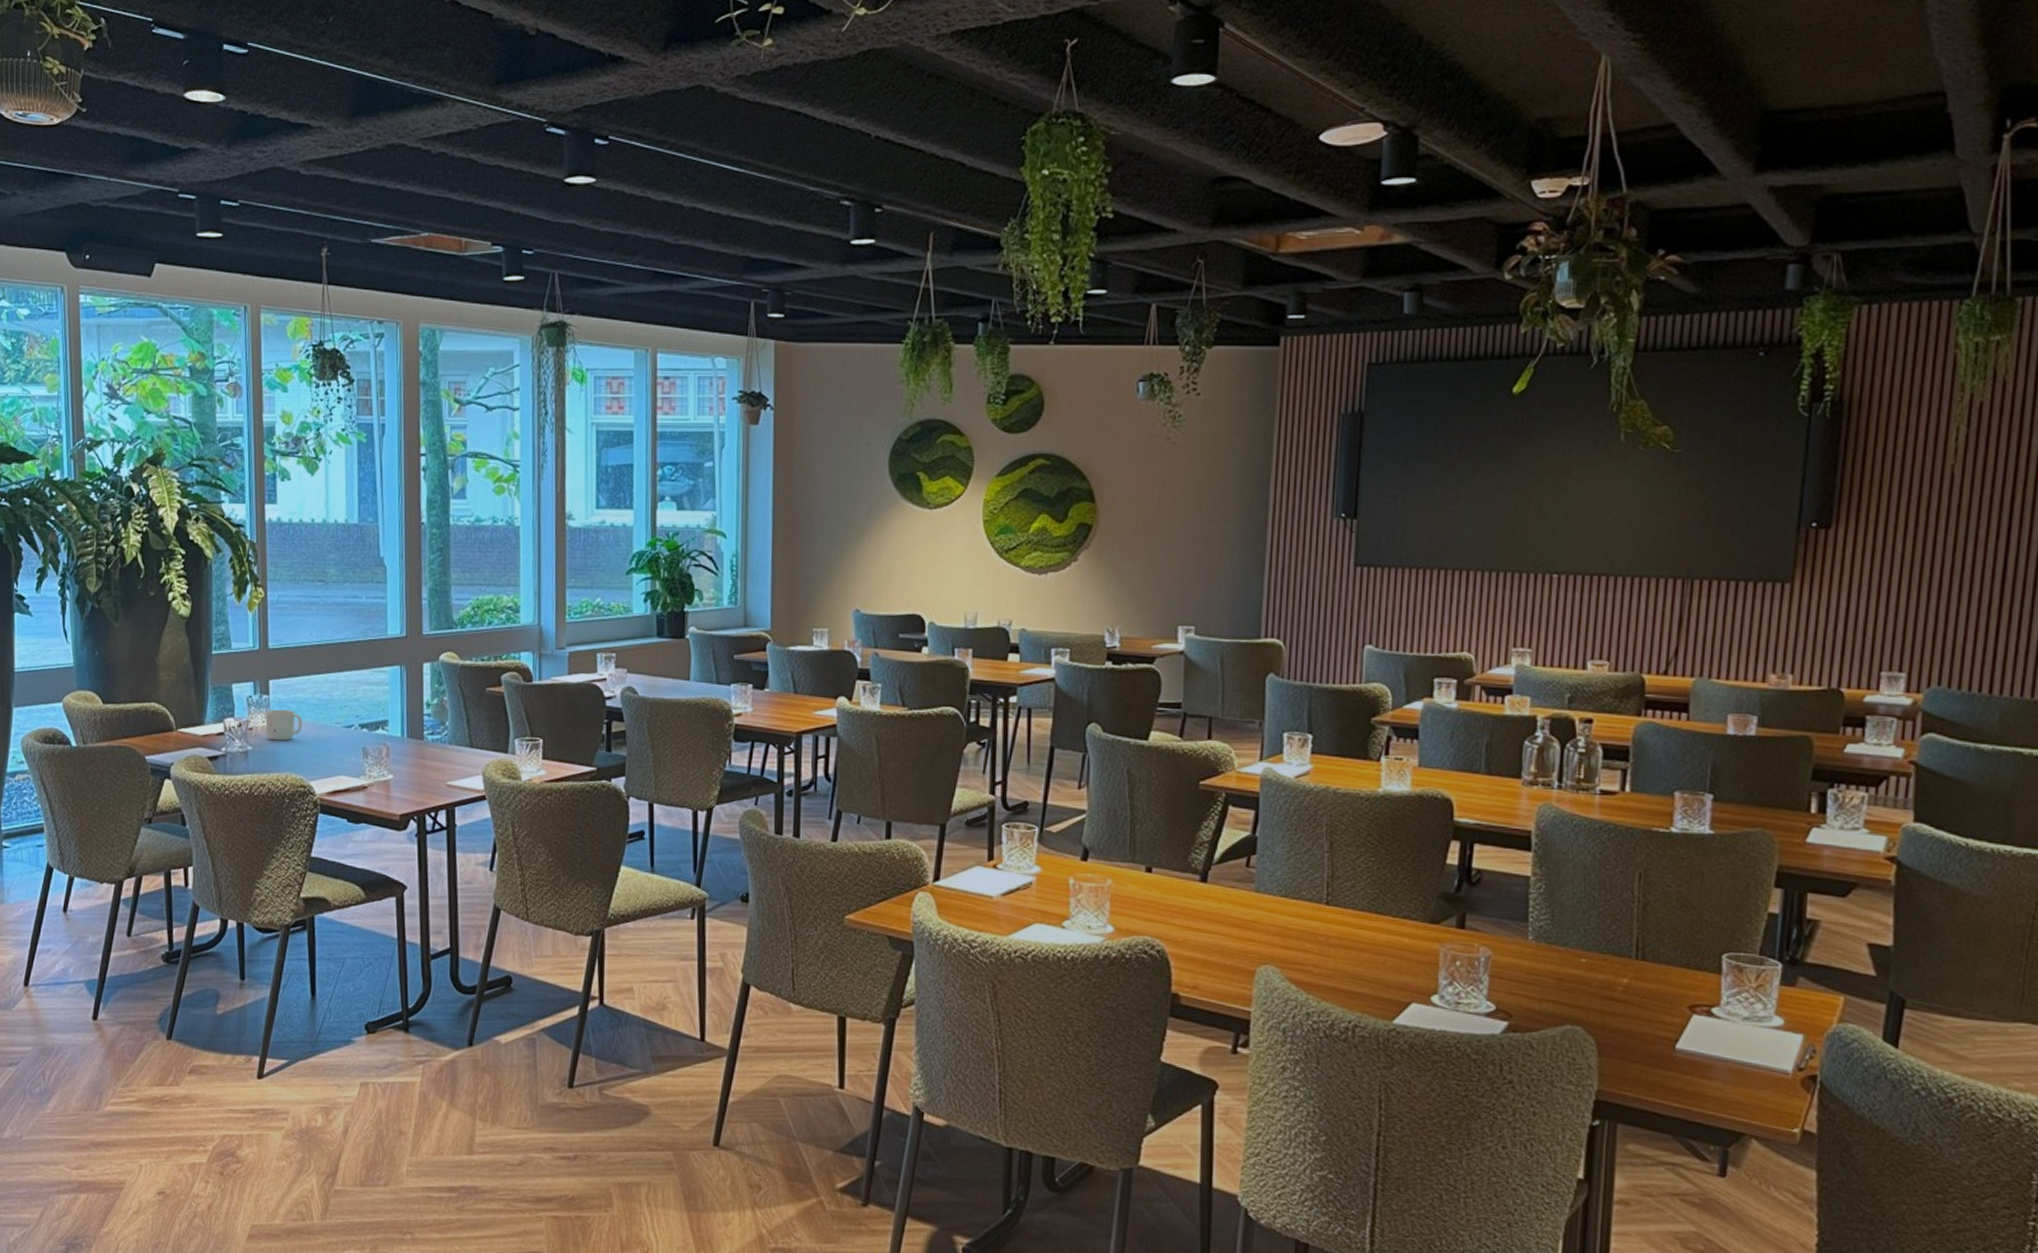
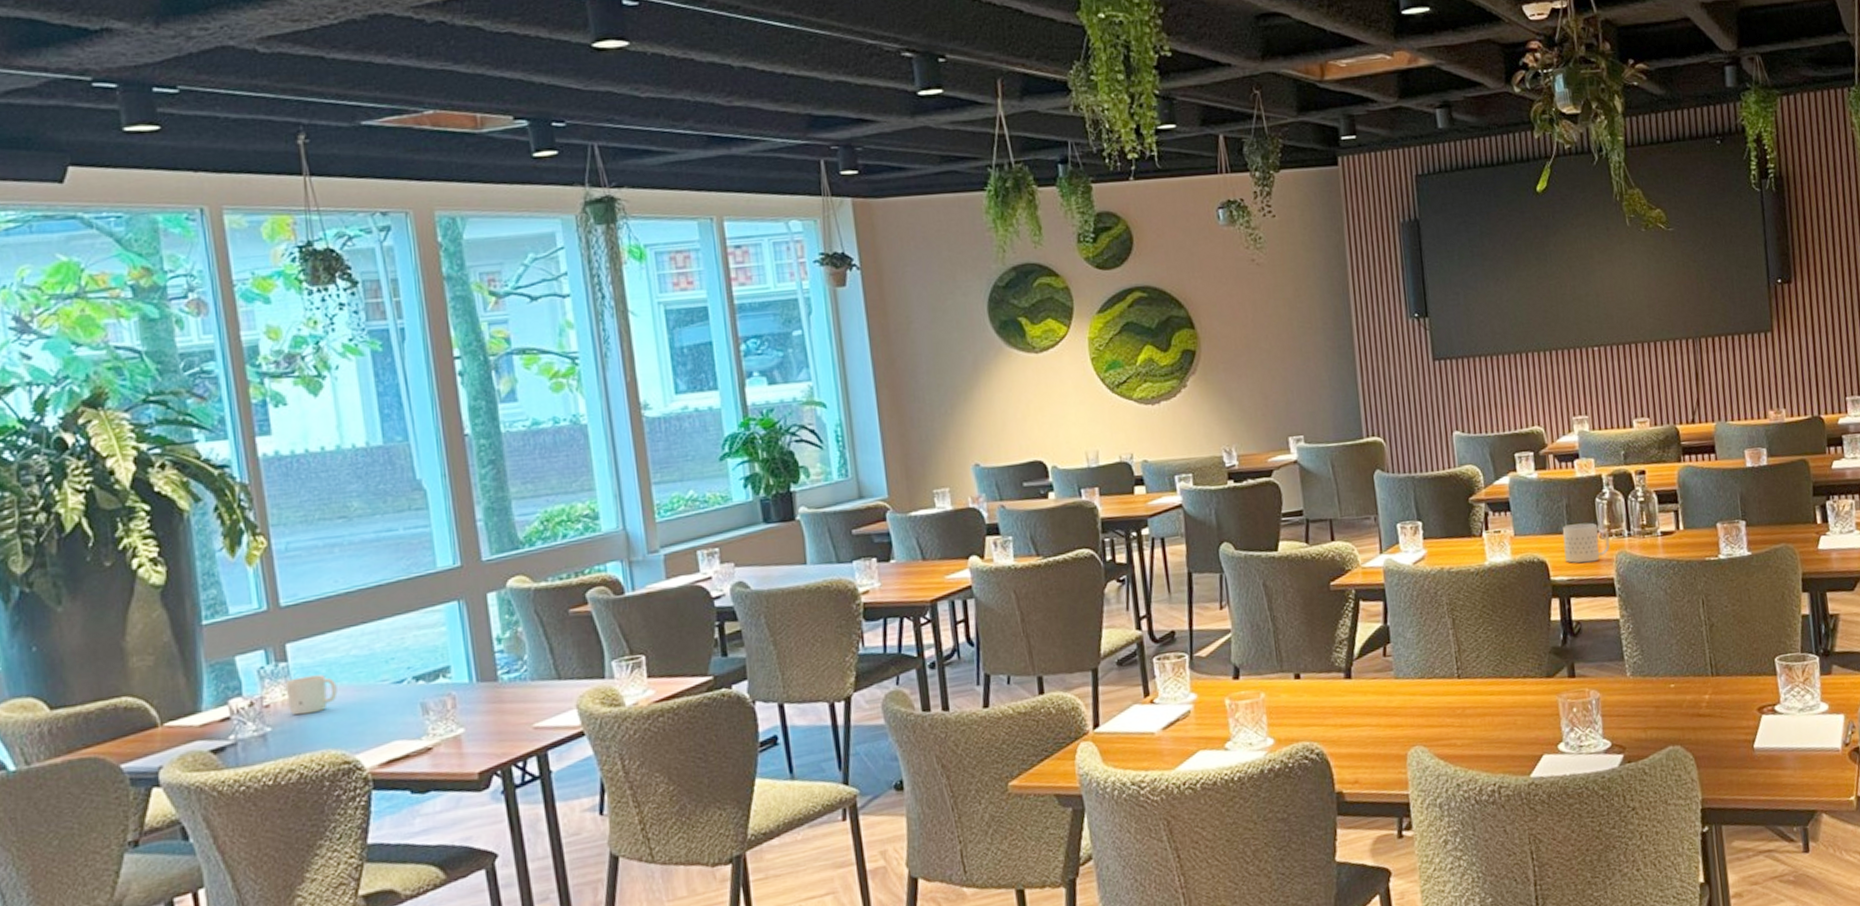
mug: none [1475,764,1534,810] -> present [1562,523,1610,564]

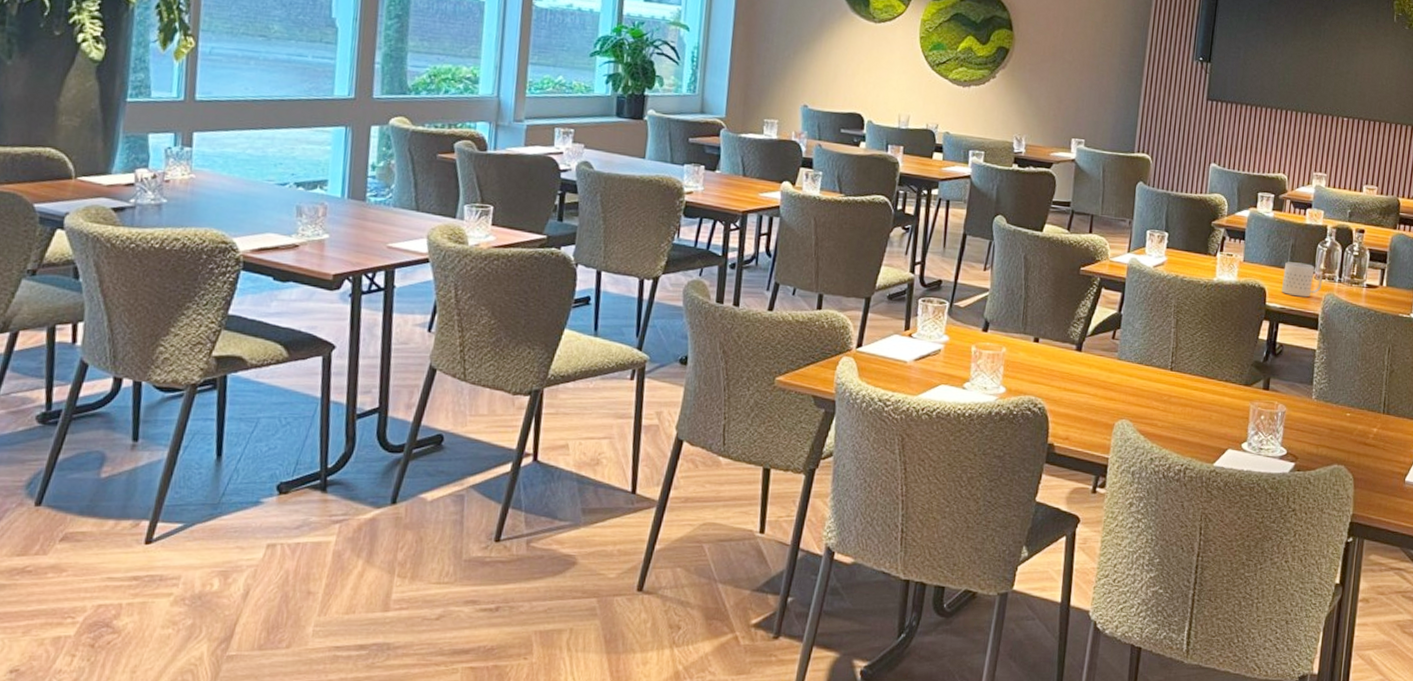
mug: present [285,674,338,716] -> none [185,162,230,196]

